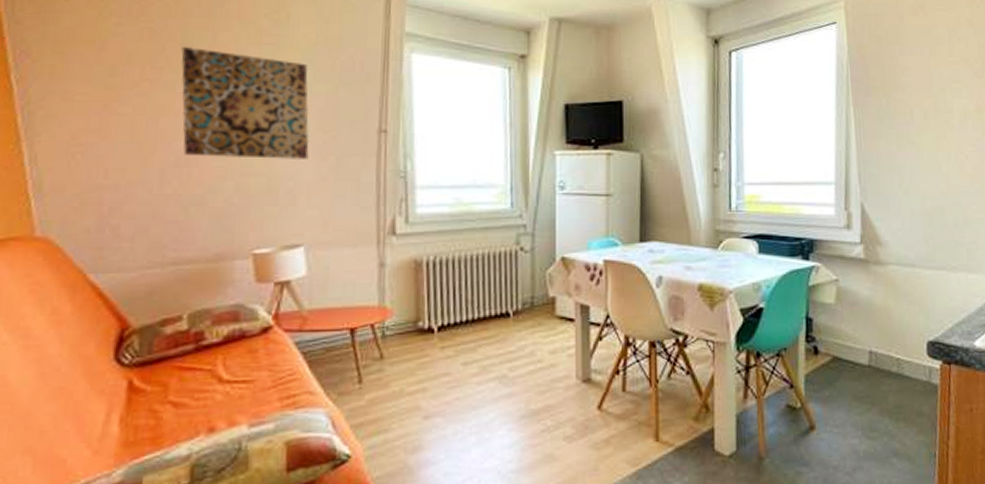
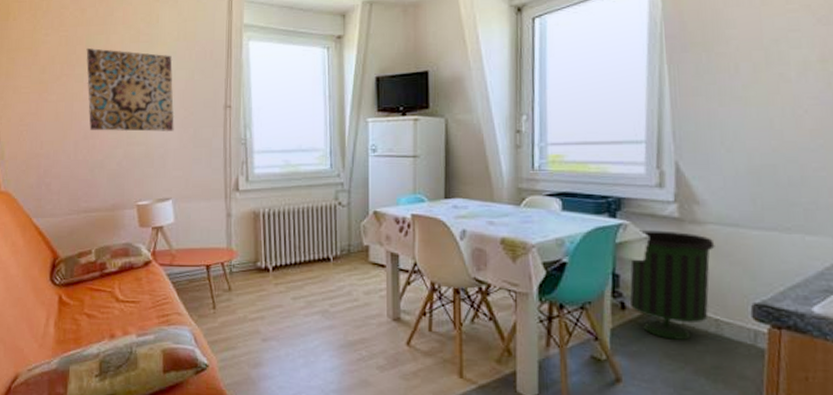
trash can: none [822,272,896,382] -> present [629,230,715,340]

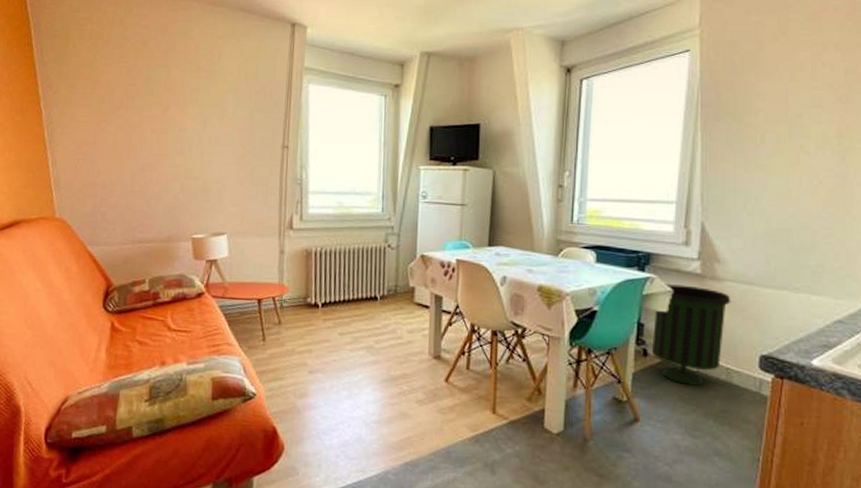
wall art: present [86,48,174,132] -> none [146,81,233,169]

